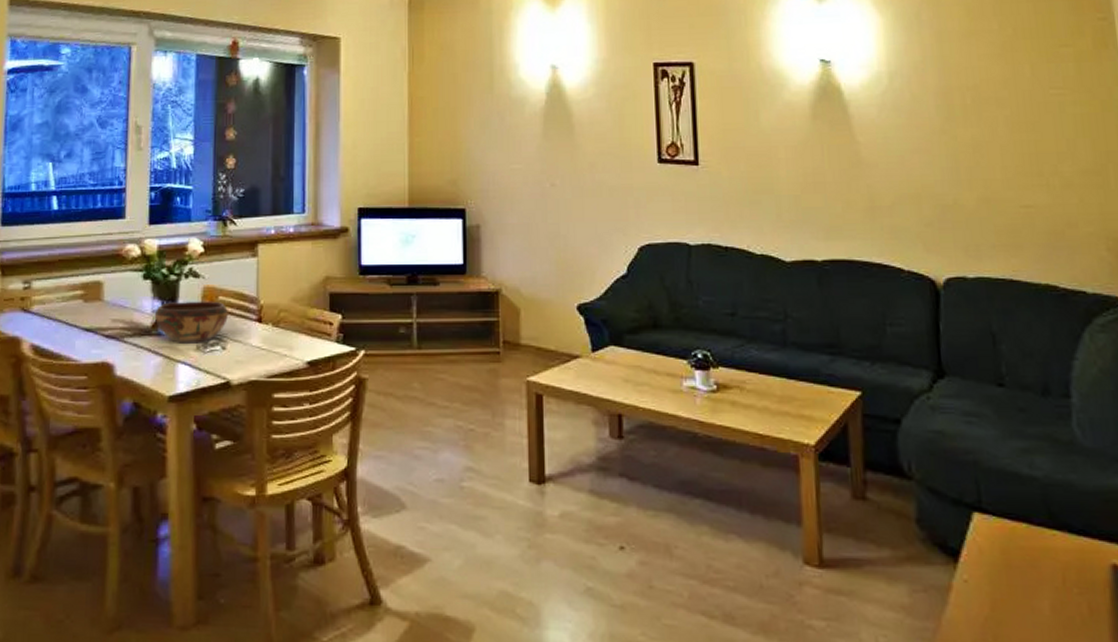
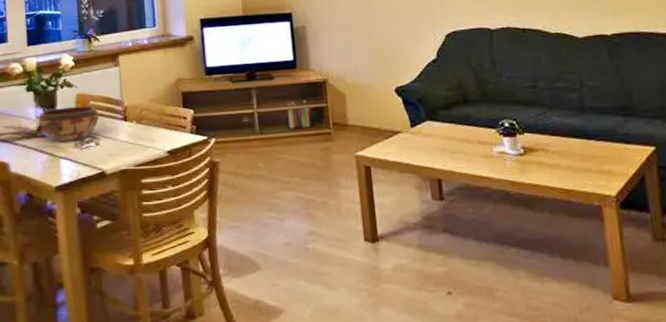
books: none [452,311,480,345] -> present [287,99,313,129]

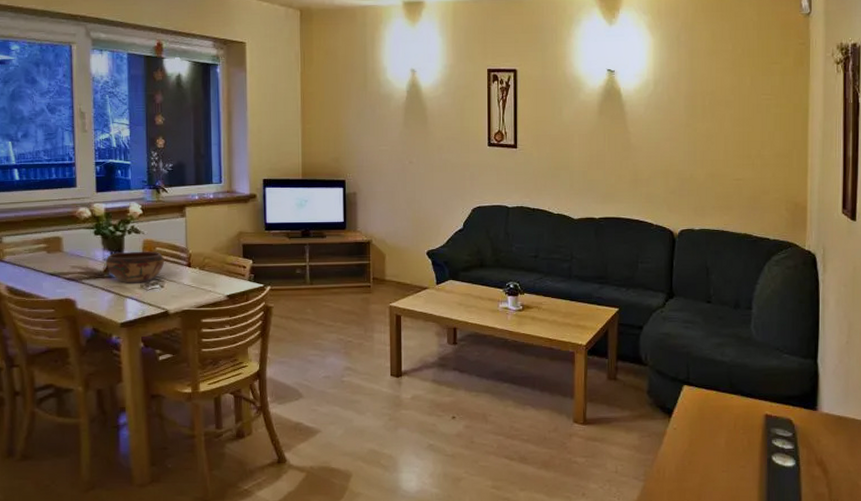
books: present [287,99,313,129] -> none [336,257,356,281]

